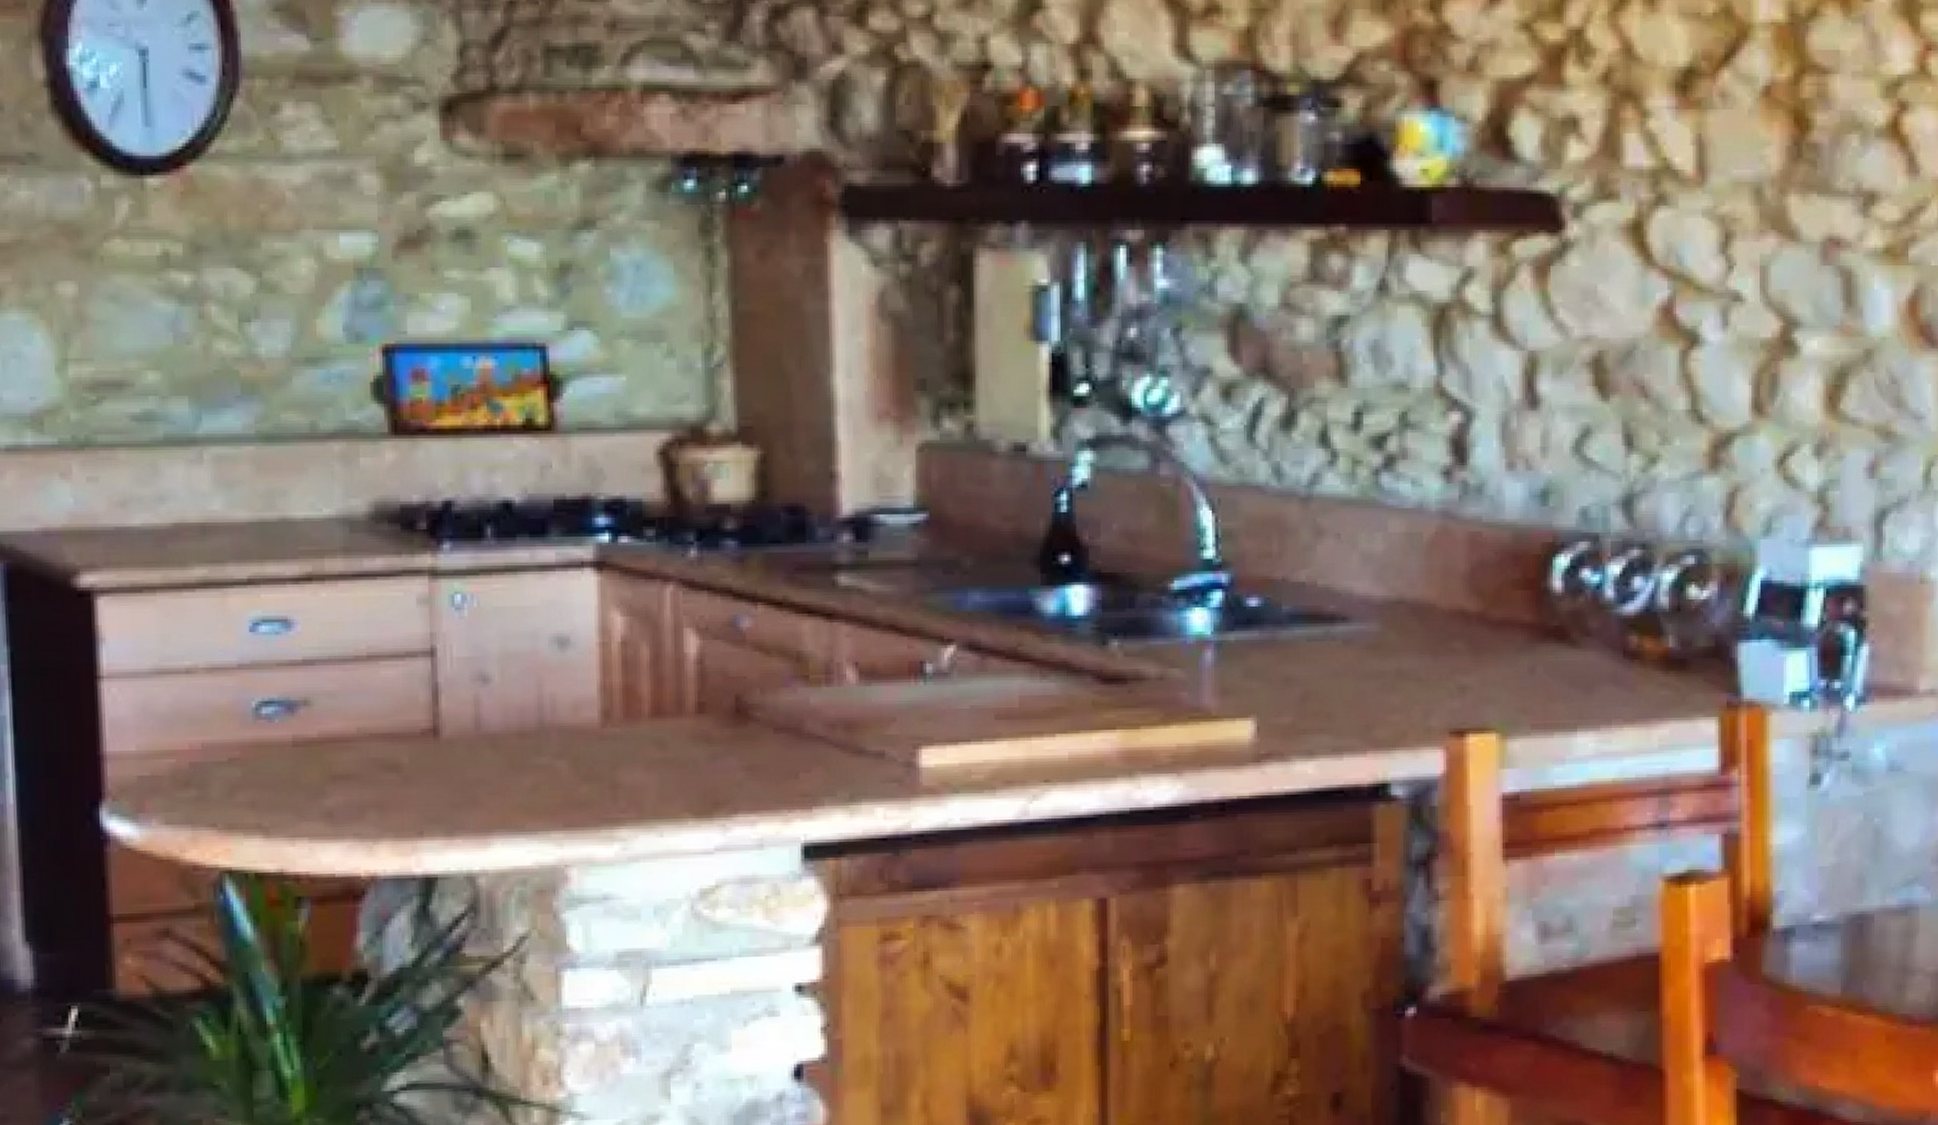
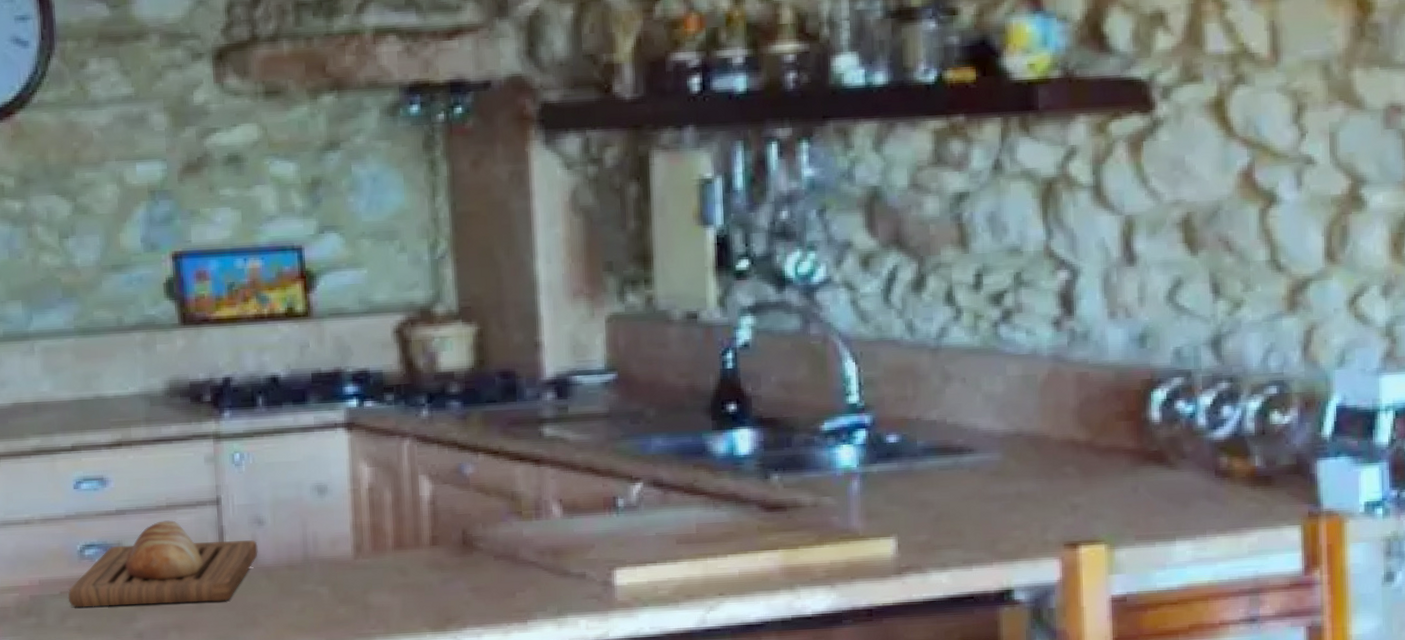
bread loaf: none [238,674,481,779] -> present [68,520,258,608]

